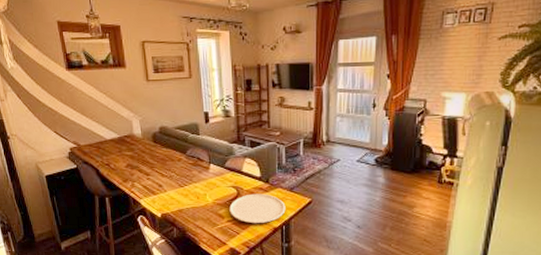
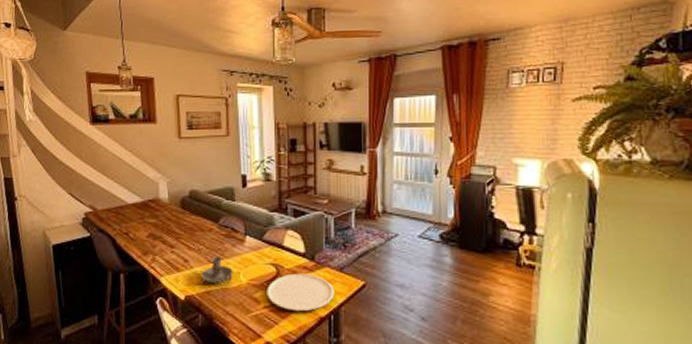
candle holder: none [173,181,201,203] -> present [200,256,233,283]

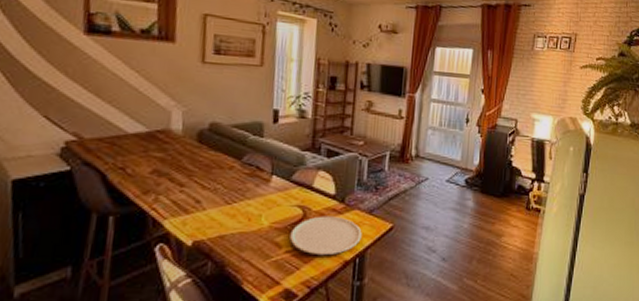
candle holder: present [200,256,233,283] -> none [214,197,254,227]

